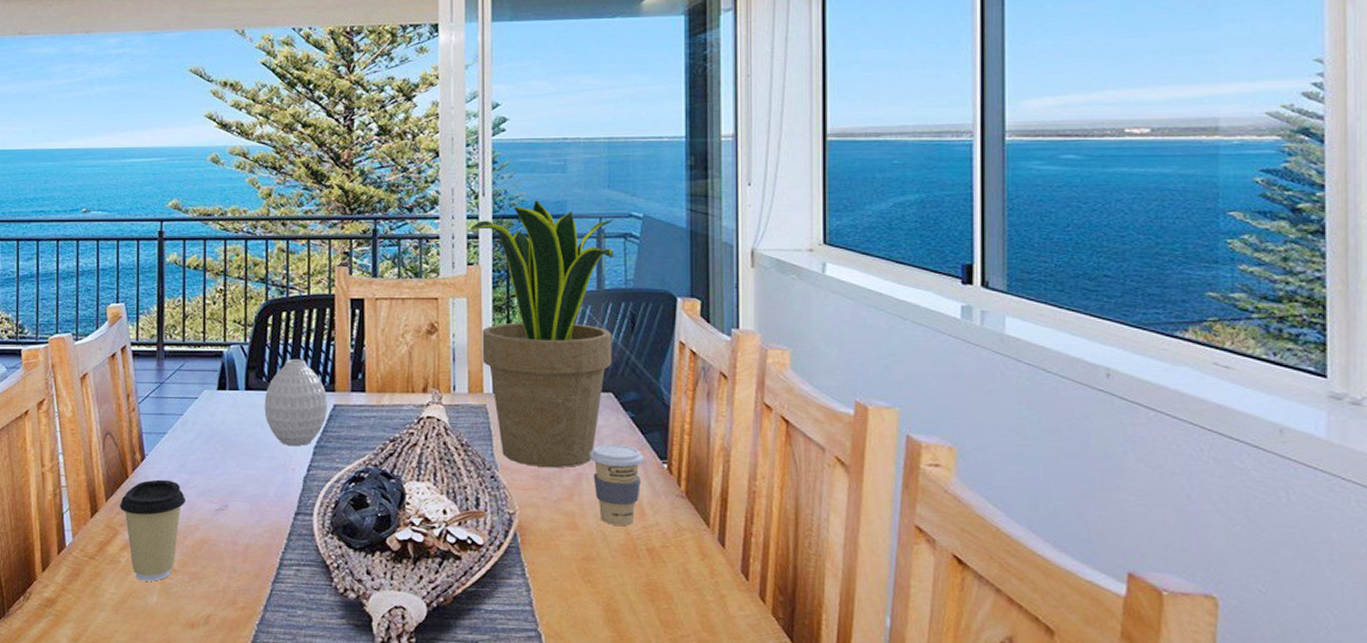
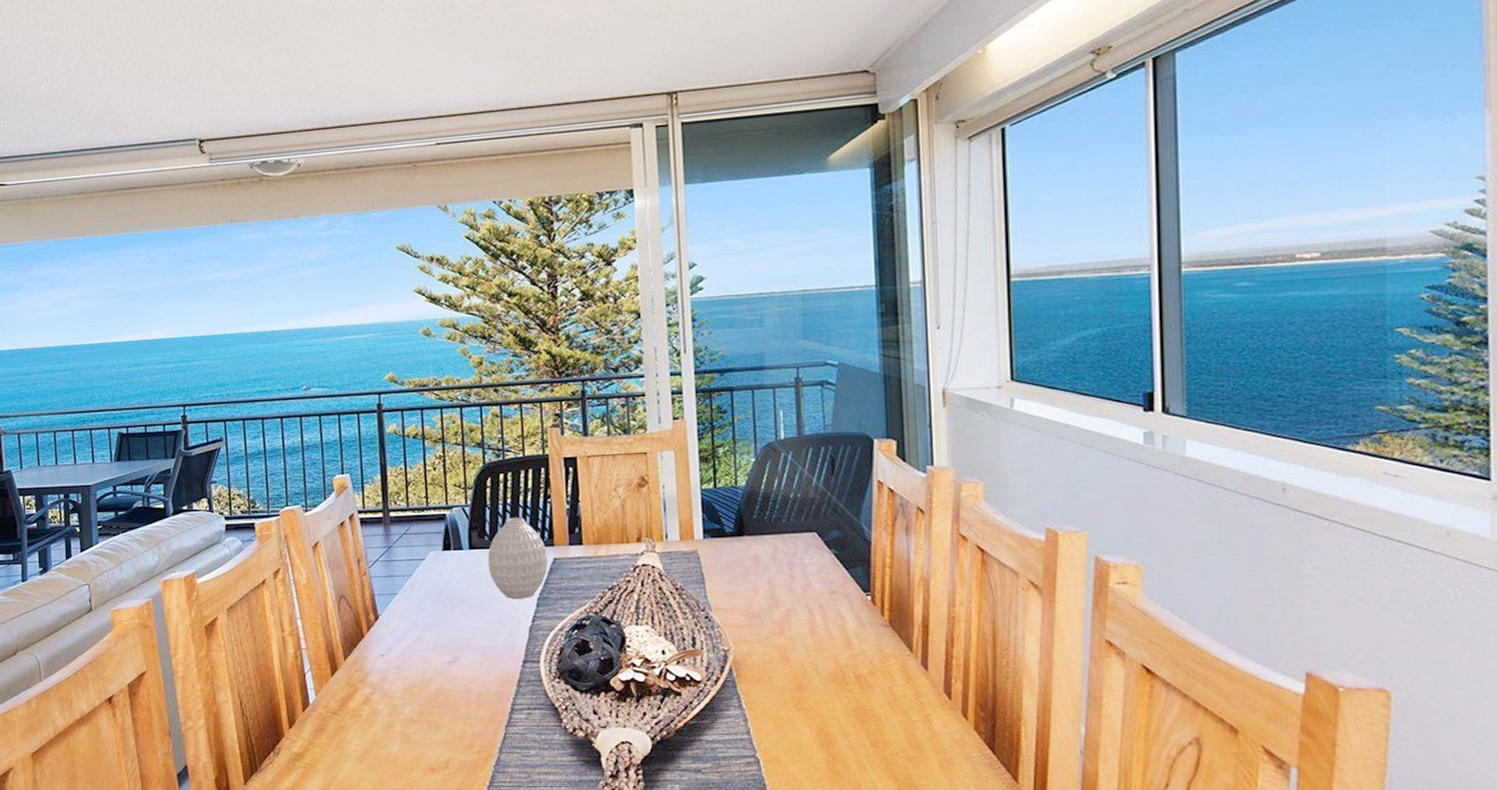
coffee cup: present [119,479,185,581] -> none [357,637,419,732]
potted plant: present [470,199,614,468] -> none [674,353,815,606]
coffee cup: present [590,443,645,526] -> none [797,580,849,655]

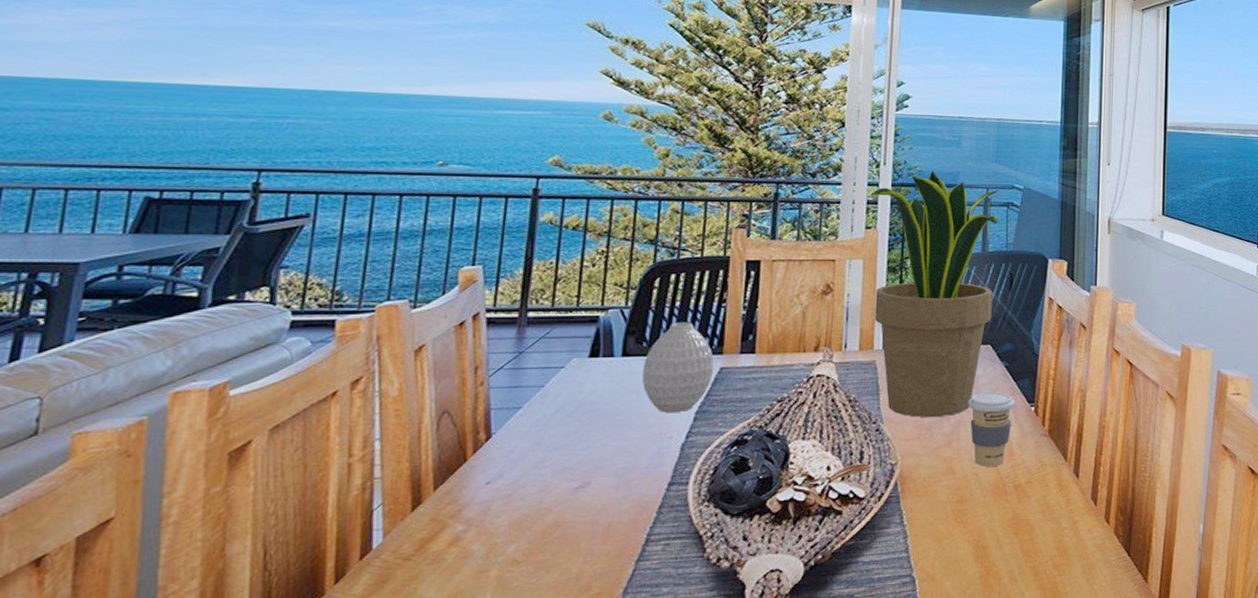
potted plant: none [674,353,815,606] -> present [870,170,999,418]
coffee cup: none [797,580,849,655] -> present [968,391,1016,467]

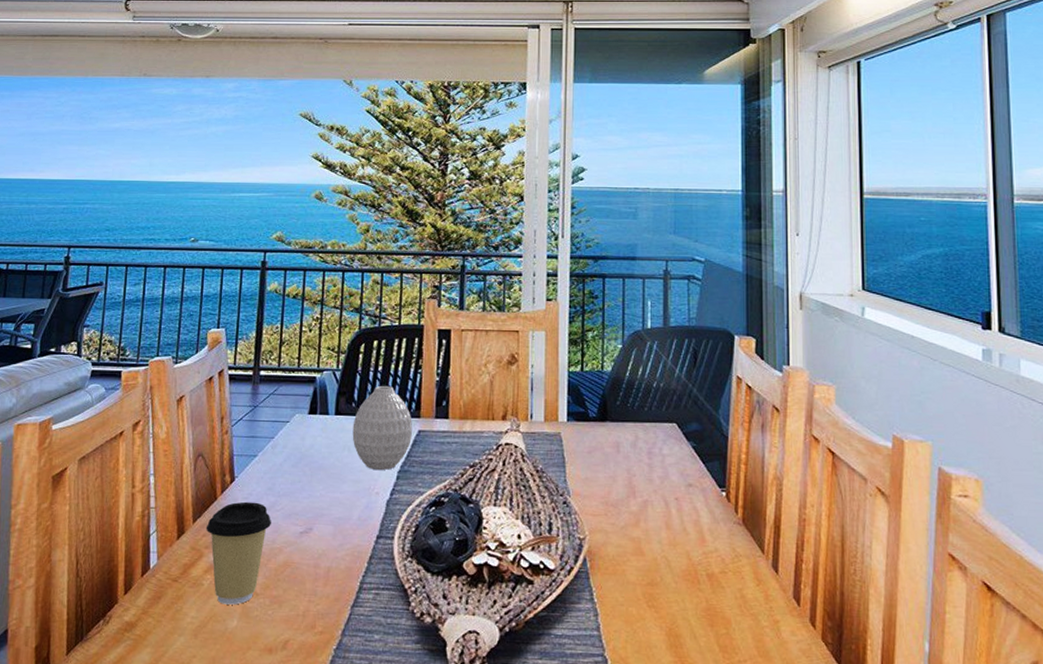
coffee cup: none [451,459,538,579] -> present [205,501,271,605]
potted plant: present [870,170,999,418] -> none [550,242,679,495]
coffee cup: present [968,391,1016,467] -> none [655,471,705,551]

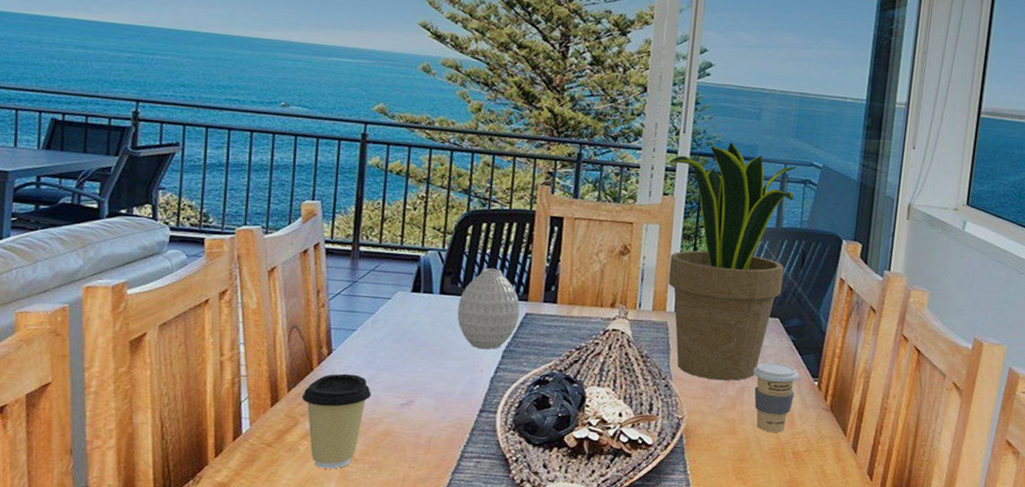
potted plant: none [550,242,679,495] -> present [668,141,797,381]
coffee cup: none [655,471,705,551] -> present [753,362,800,432]

